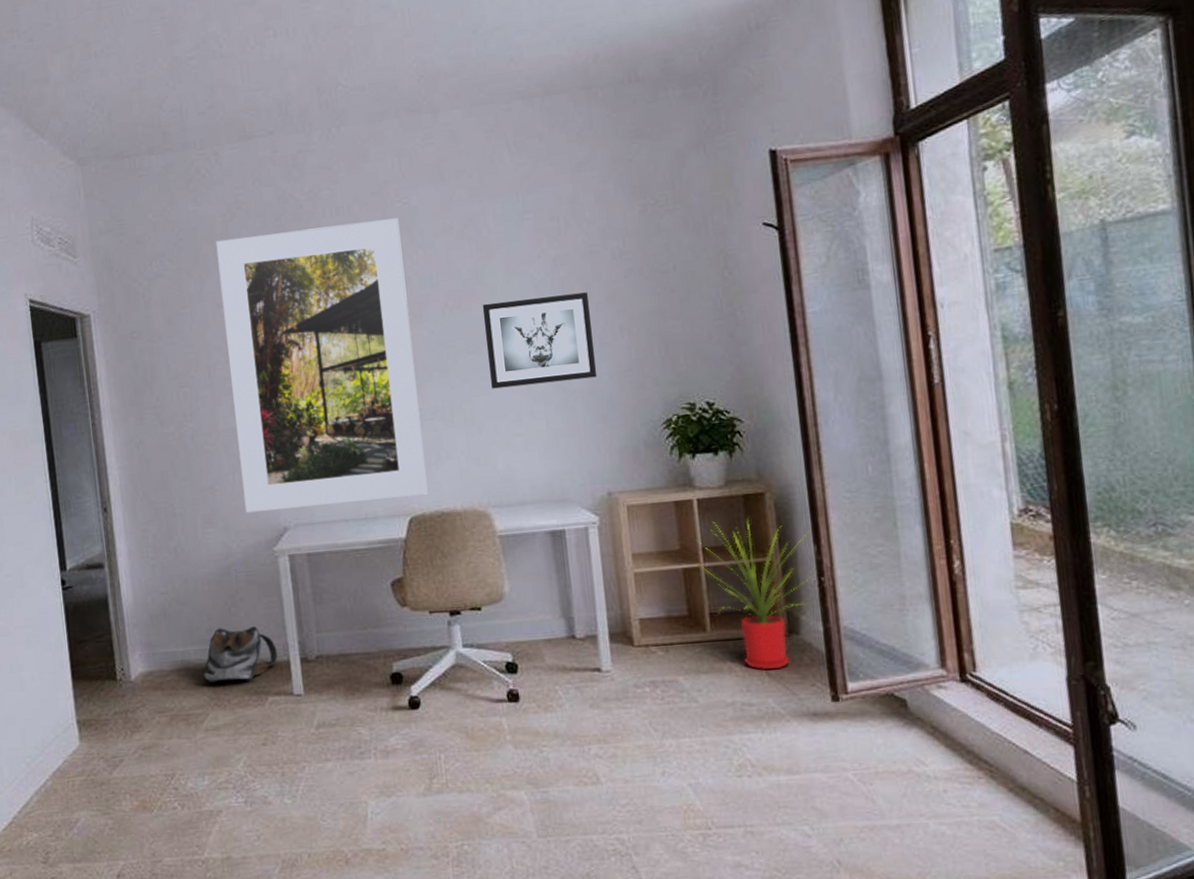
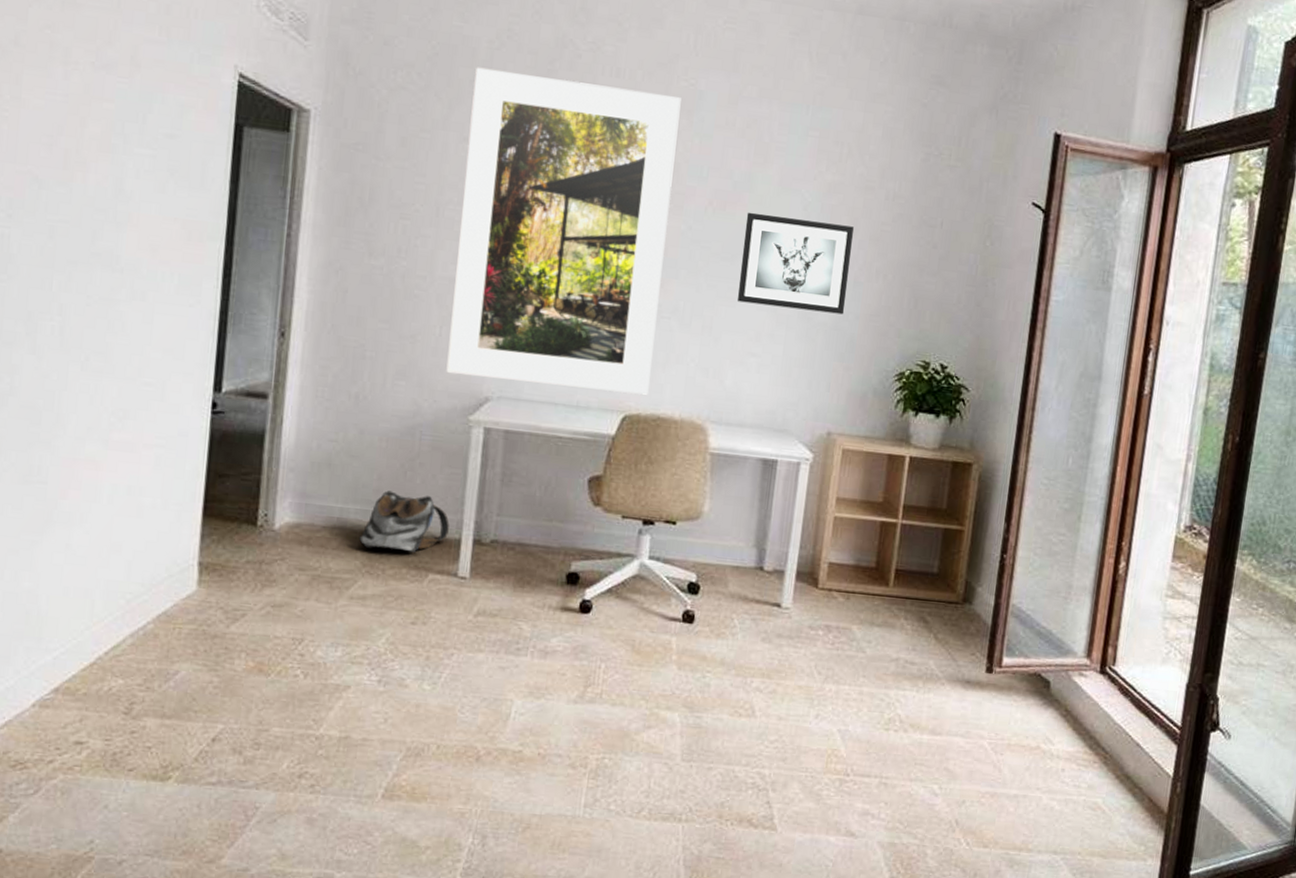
house plant: present [696,519,816,671] -> none [895,481,1004,634]

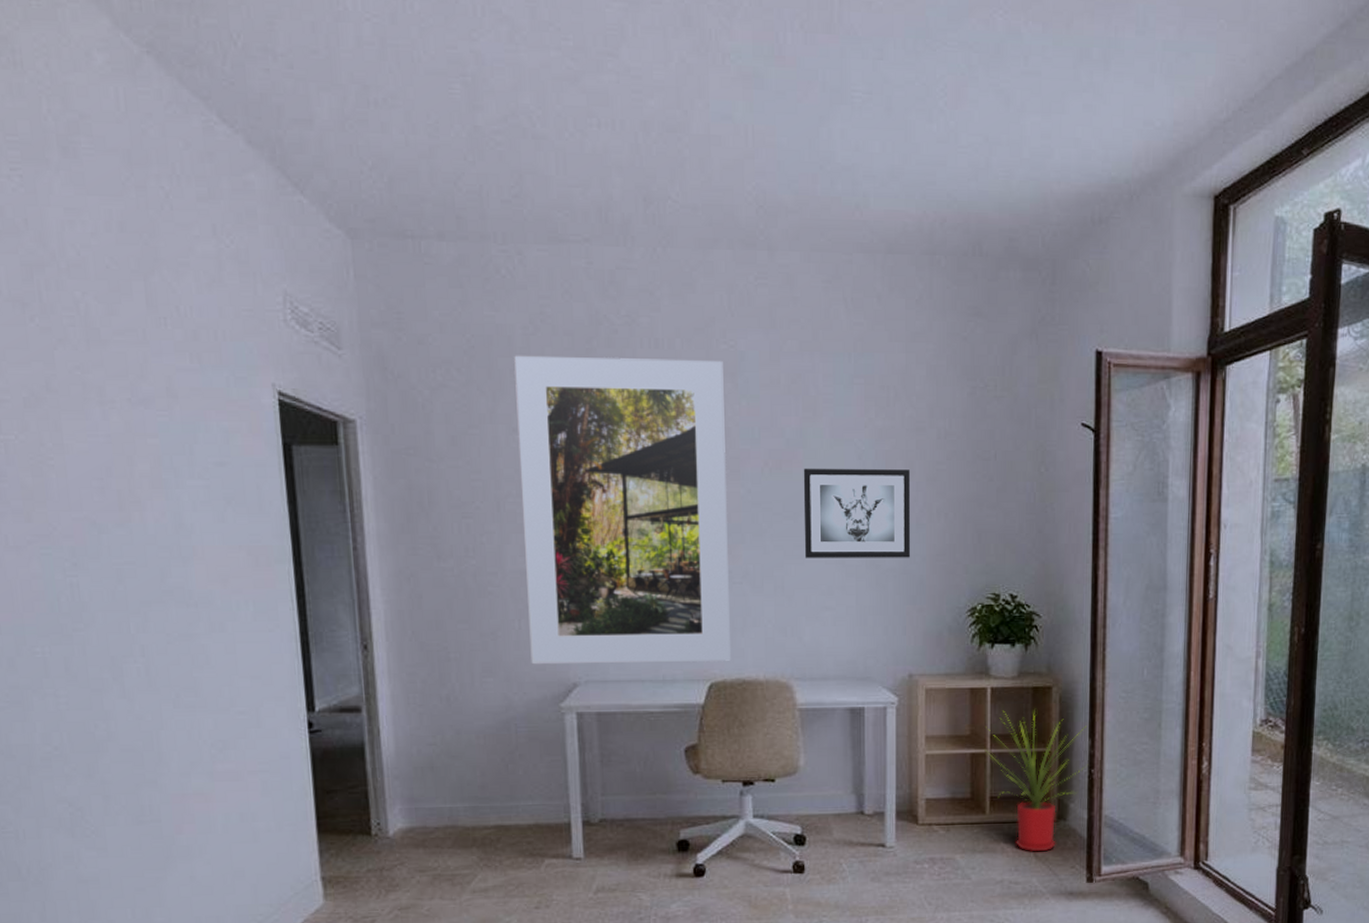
backpack: present [359,490,450,553] -> none [472,785,557,842]
house plant: none [895,481,1004,634] -> present [984,710,1088,852]

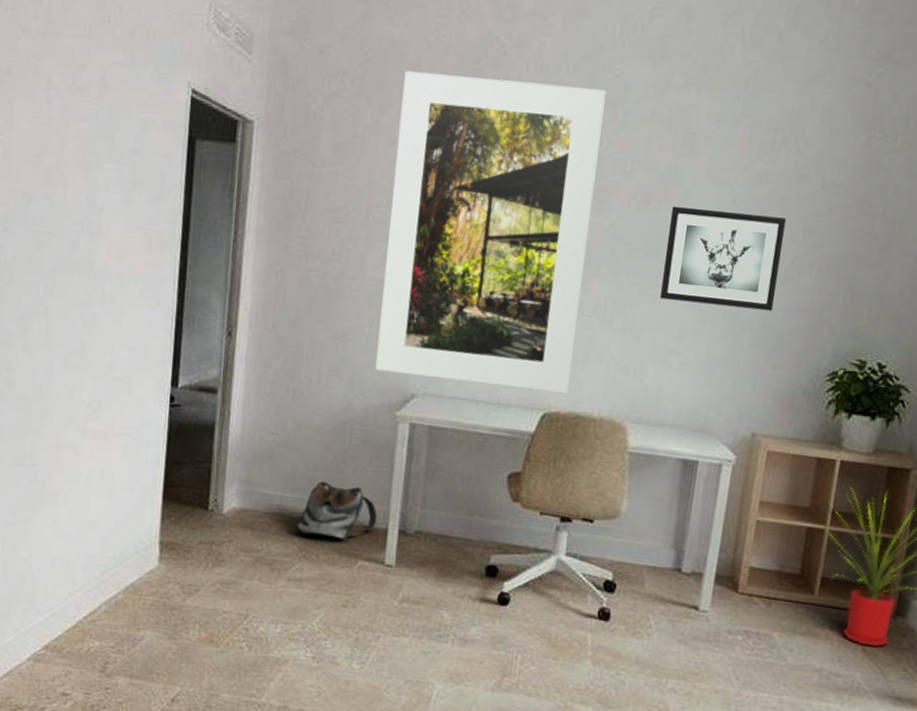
backpack: none [472,785,557,842] -> present [296,481,377,540]

